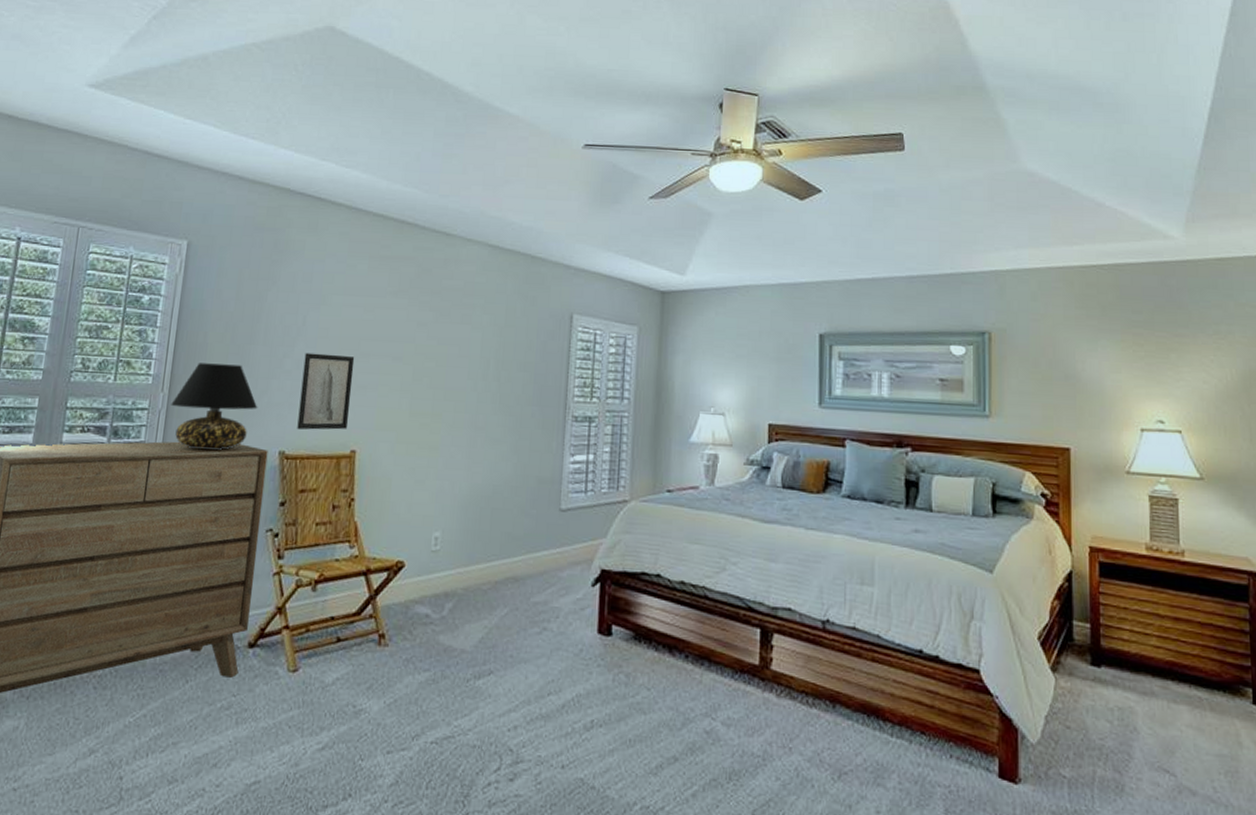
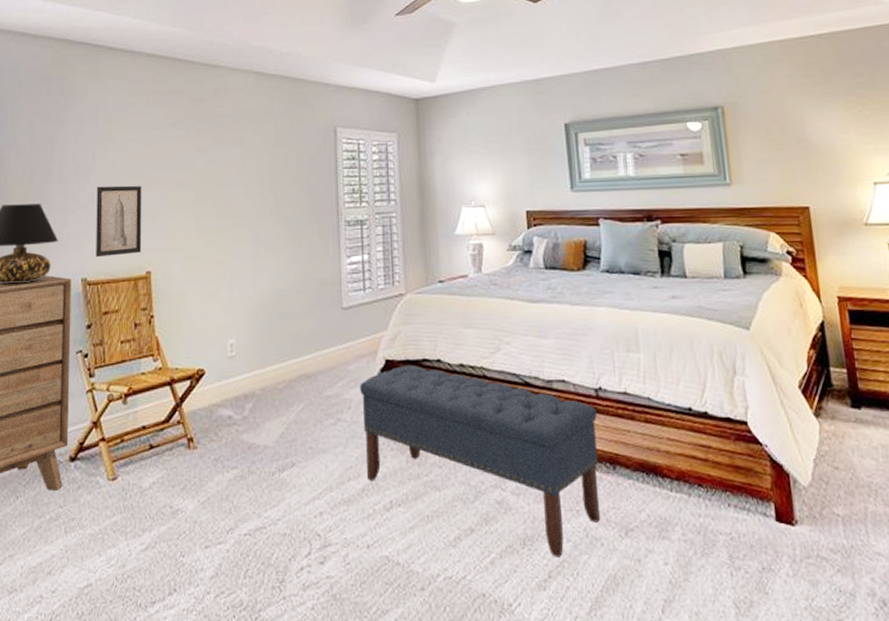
bench: none [569,576,821,796] -> present [360,364,600,558]

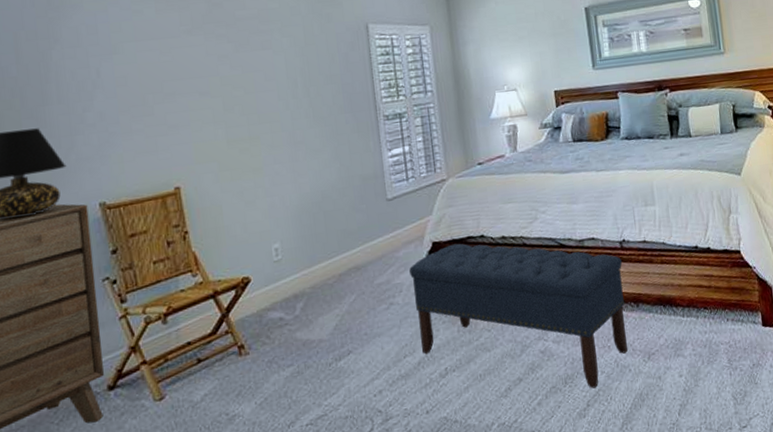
wall art: present [96,185,142,257] -> none [106,99,166,178]

